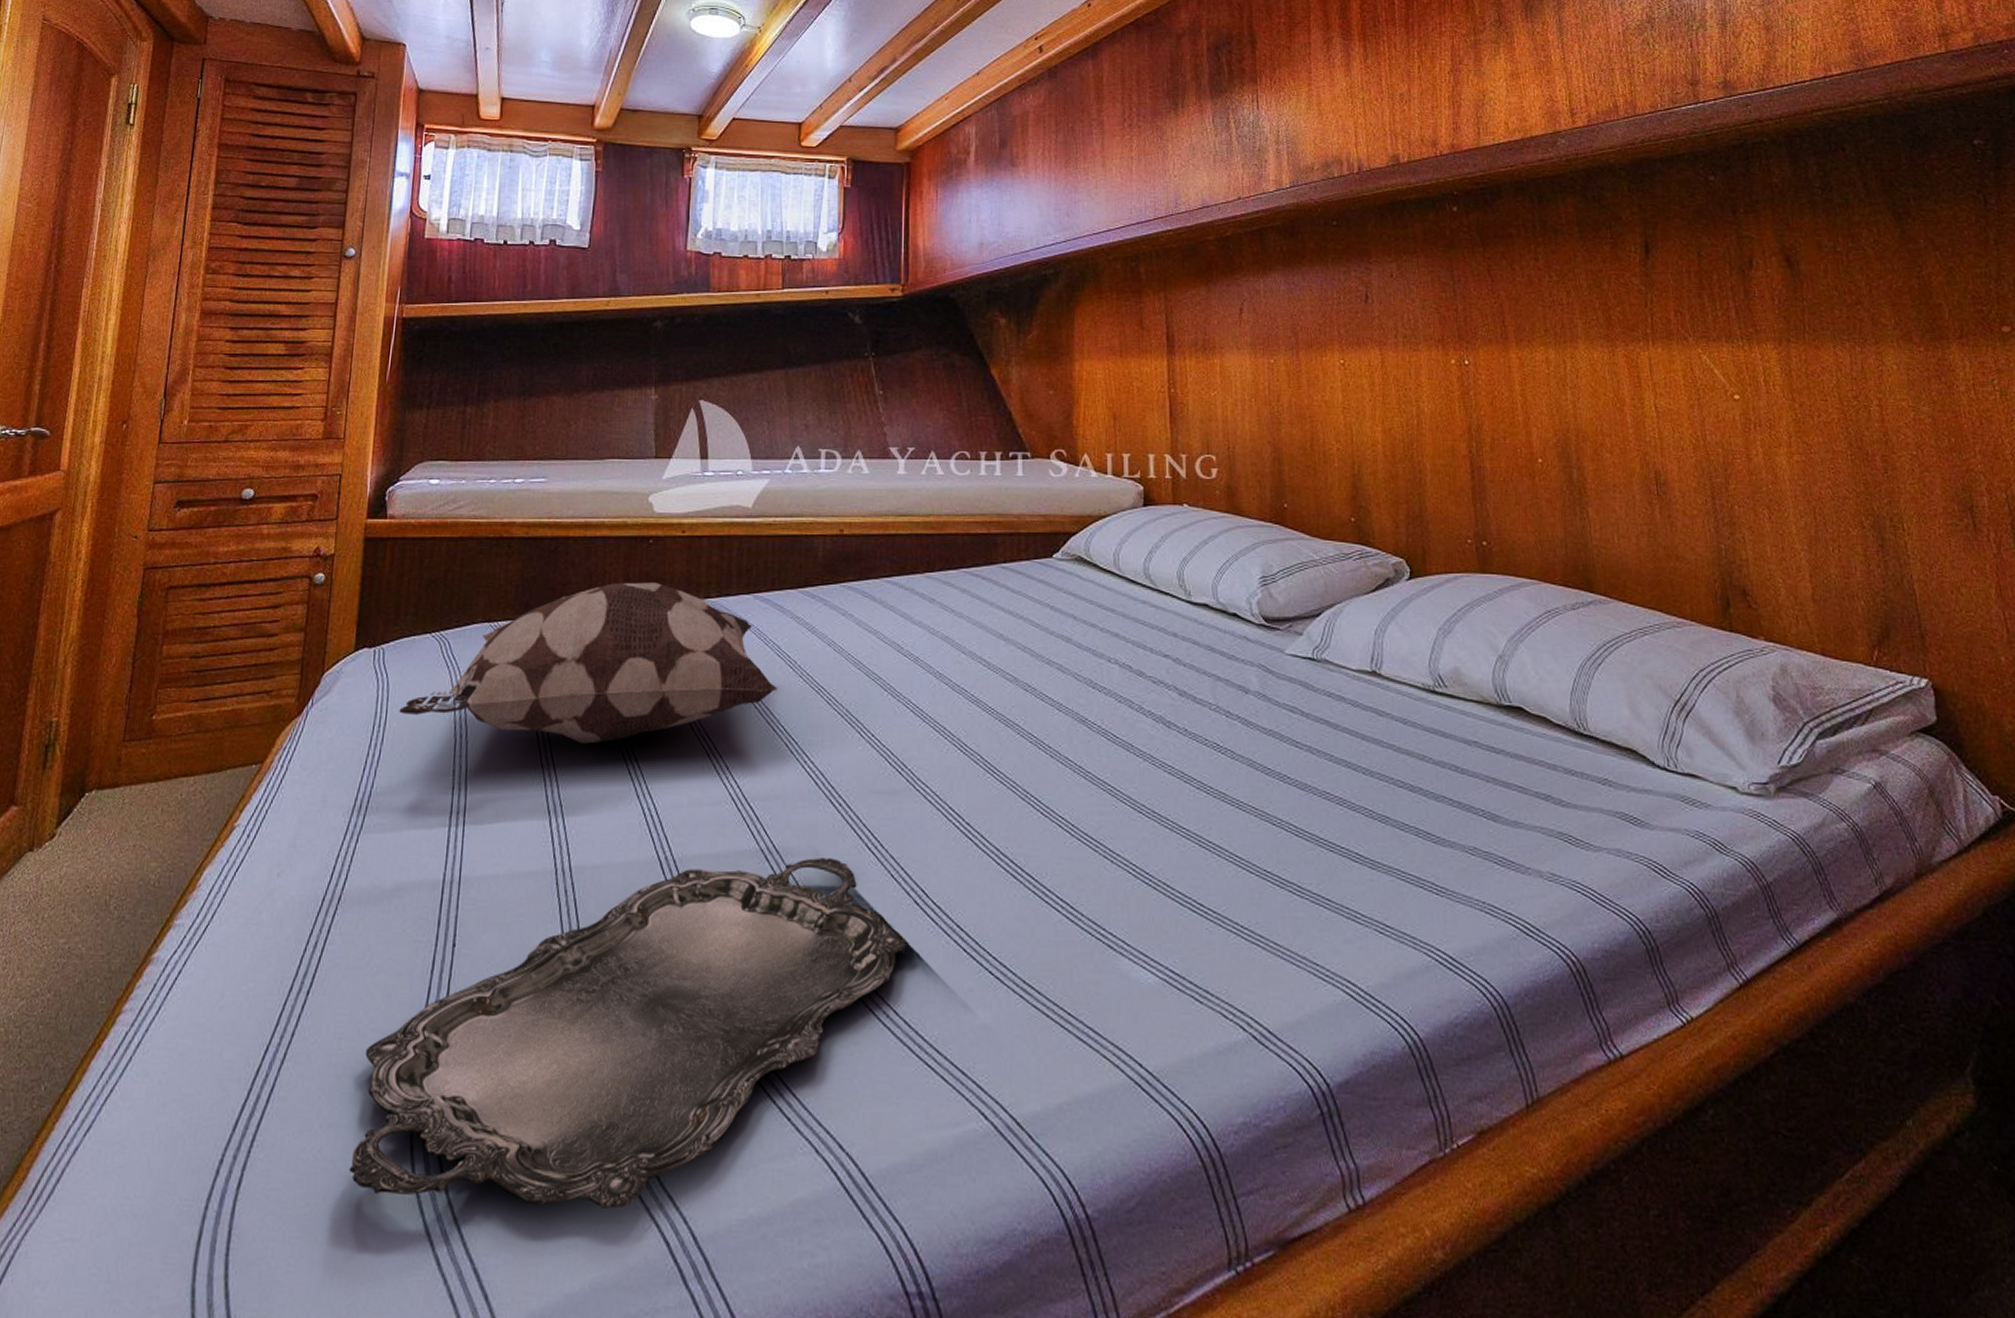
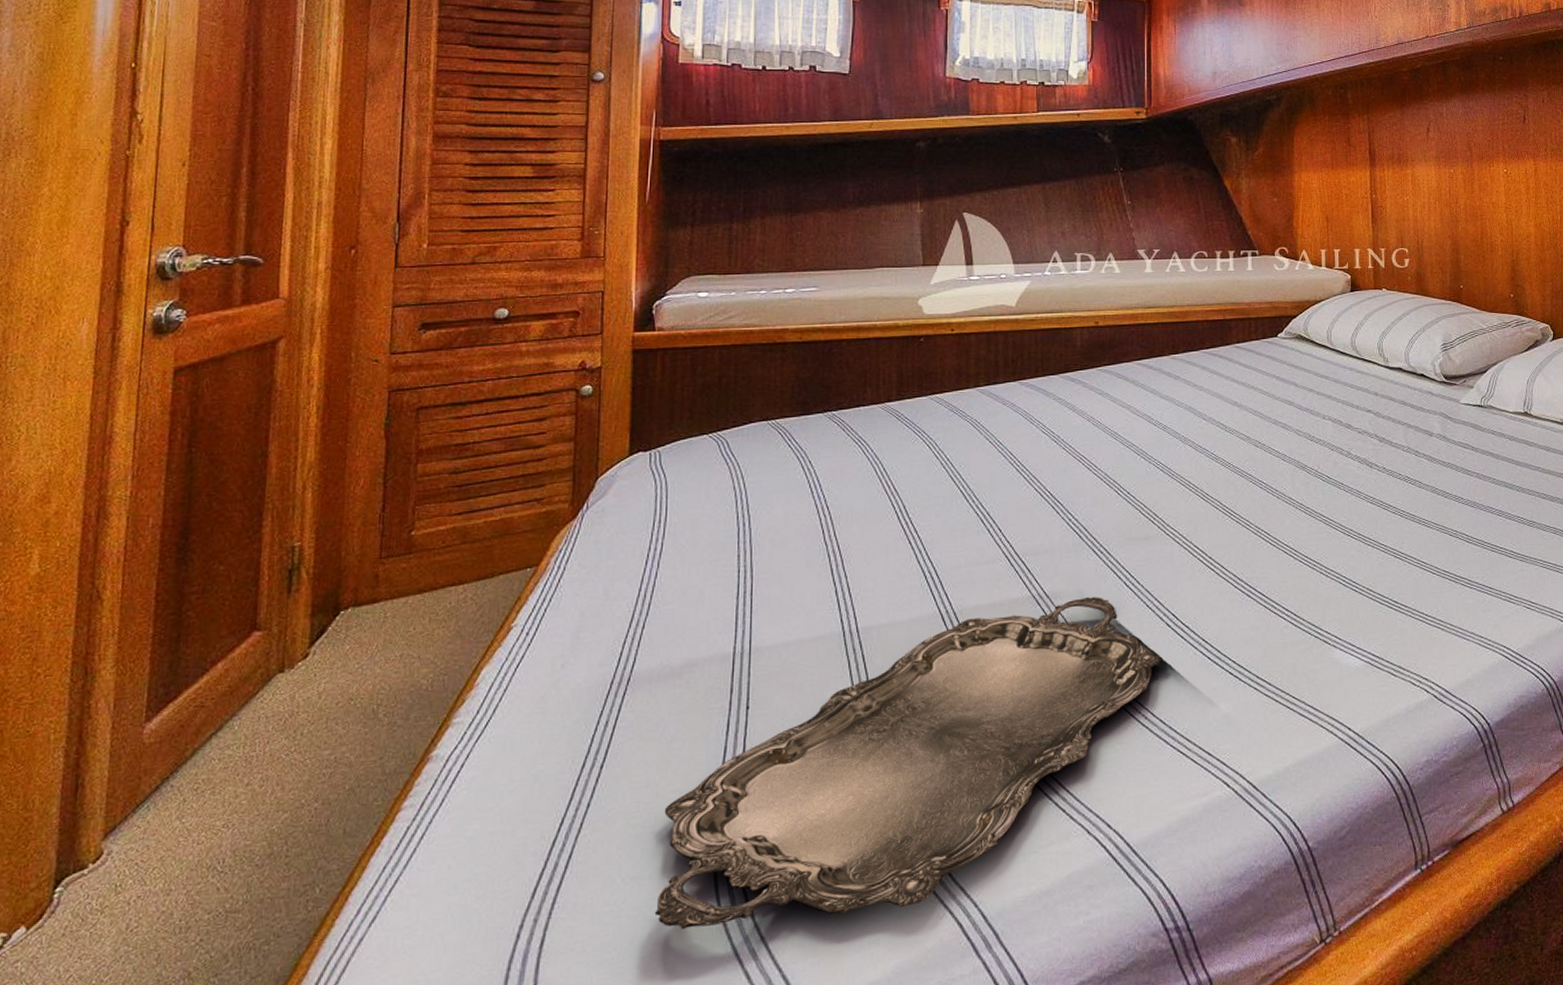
decorative pillow: present [399,582,778,744] -> none [679,376,1044,522]

